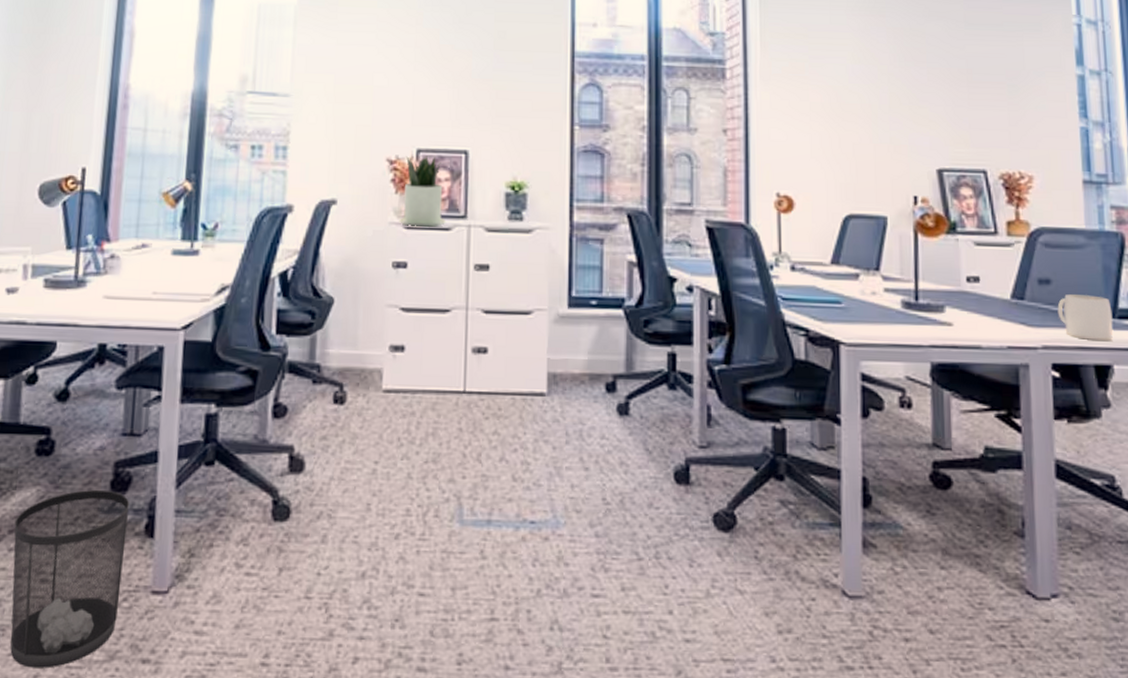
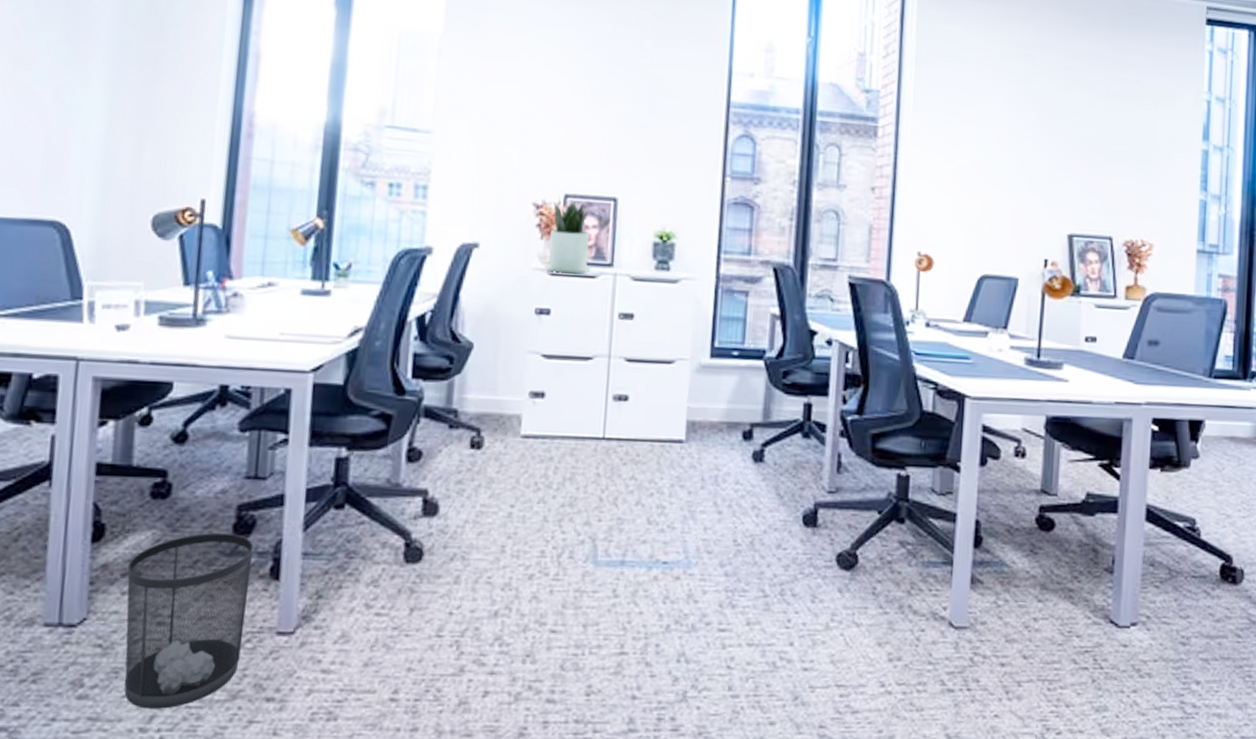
mug: present [1057,294,1113,342] -> none [1162,355,1210,399]

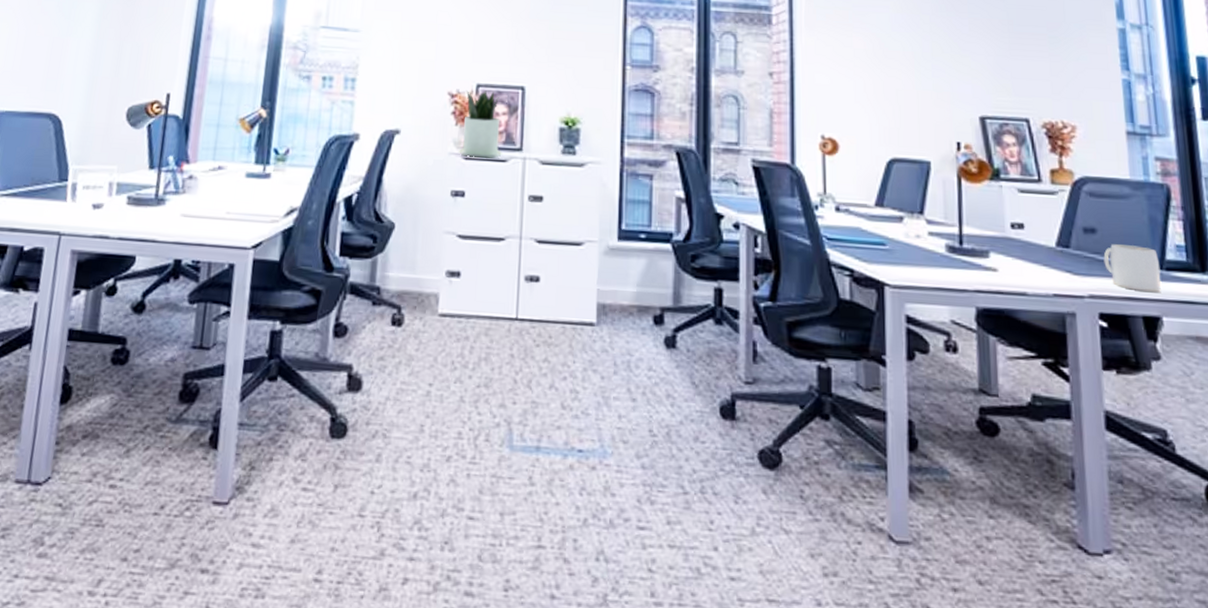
waste bin: present [124,532,254,709] -> none [78,399,197,574]
mug: none [1162,355,1210,399] -> present [1103,244,1161,293]

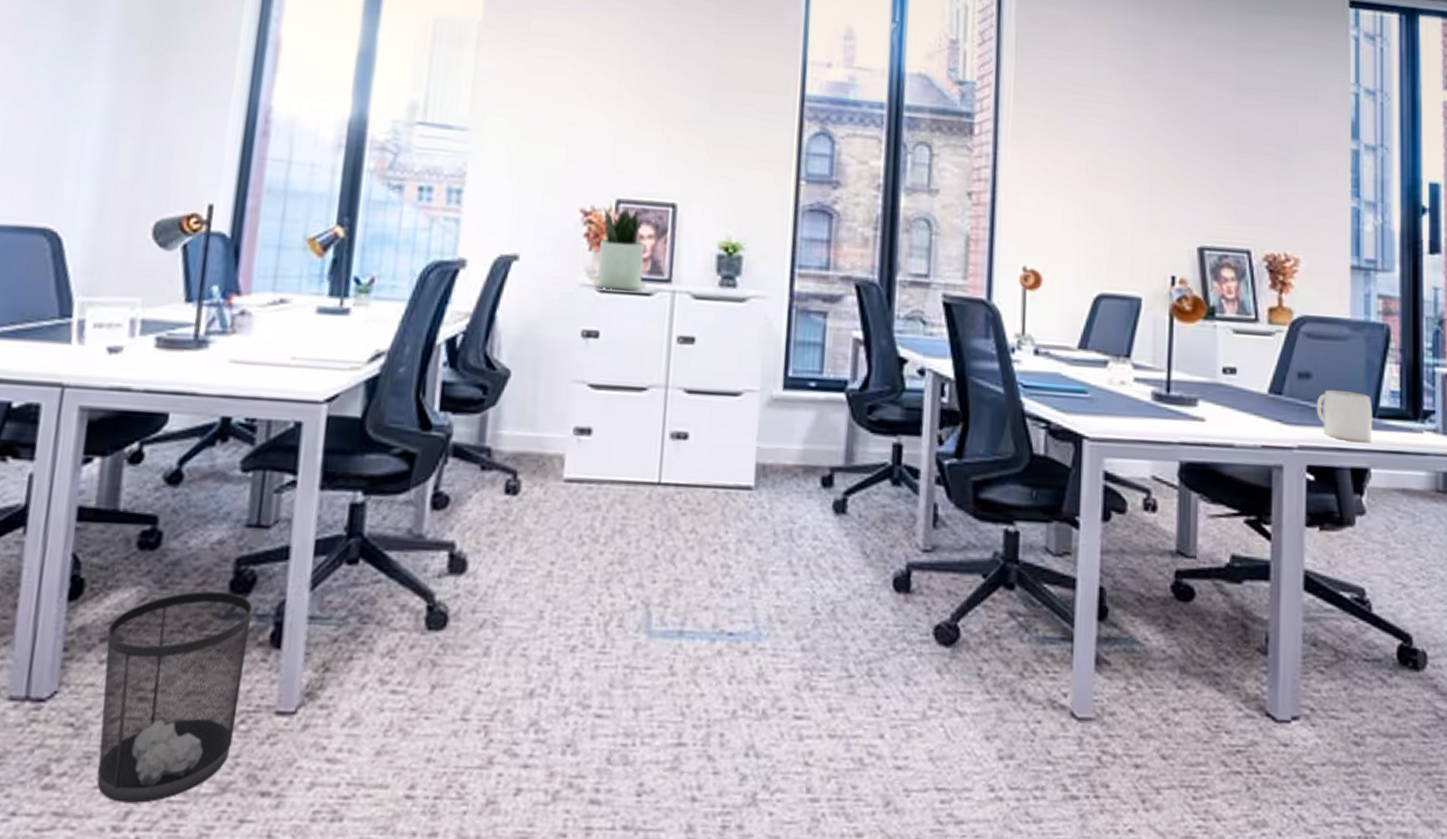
waste bin: none [78,399,197,574] -> present [97,590,253,803]

